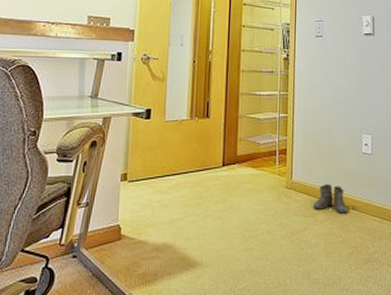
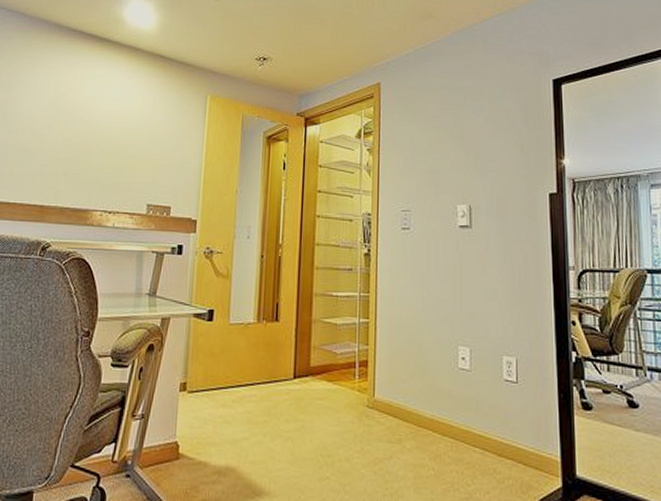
boots: present [312,184,348,215] -> none [398,404,442,443]

